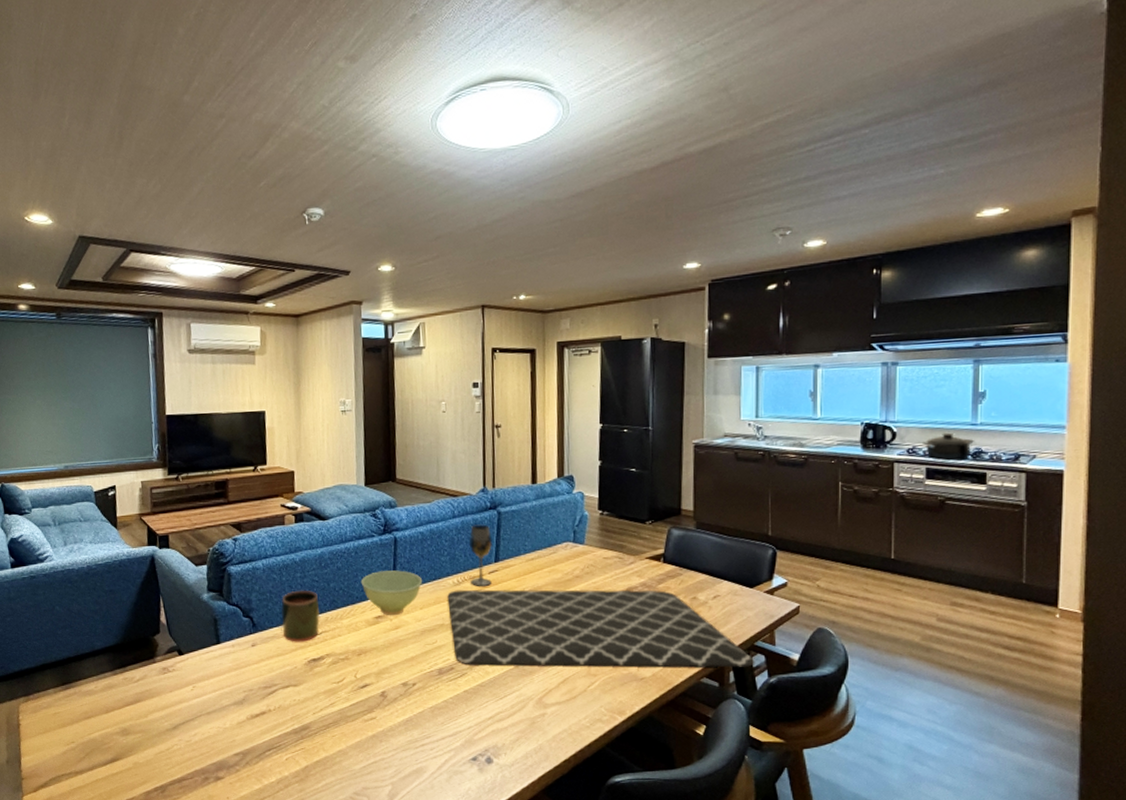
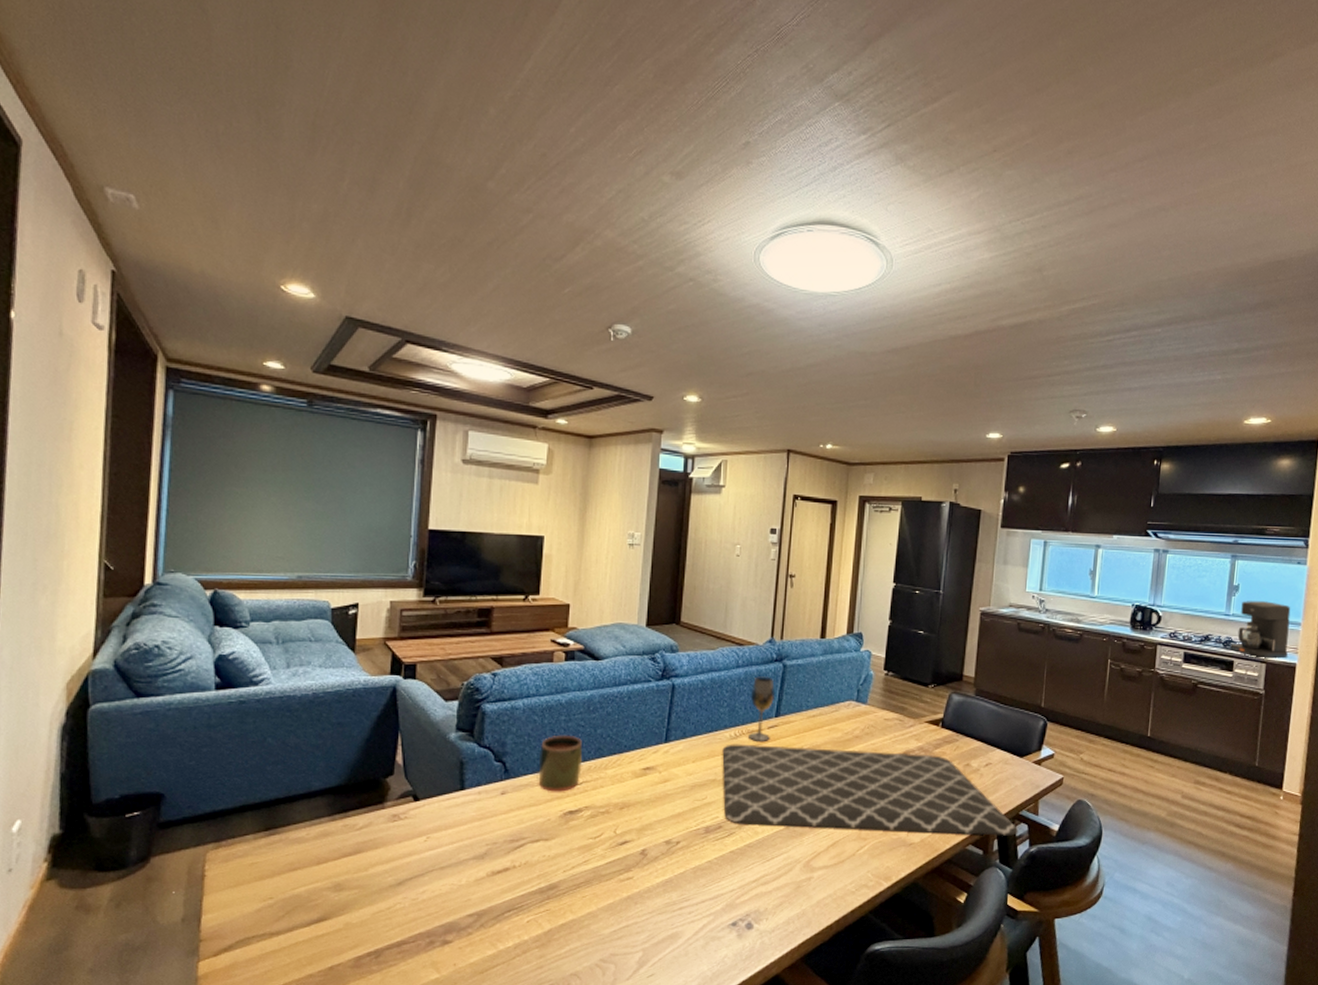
bowl: present [360,570,423,615] -> none [631,719,698,767]
saucepan: present [923,432,974,461] -> none [1183,620,1226,647]
coffee maker: none [981,405,1052,467] -> present [1230,601,1291,658]

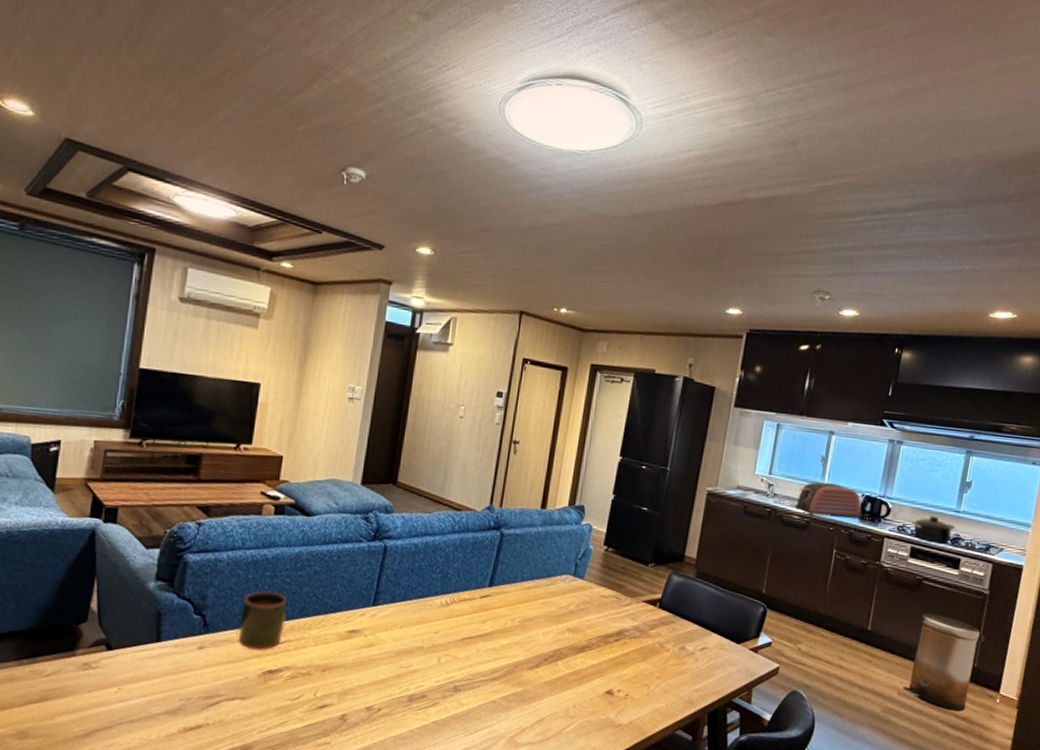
placemat: present [722,744,1019,836] -> none [429,611,730,723]
wine glass: present [748,676,776,741] -> none [460,543,491,611]
toaster: none [1066,595,1134,629] -> present [794,482,862,520]
saucepan: none [1183,620,1226,647] -> present [912,515,955,544]
pedal bin: none [1186,717,1264,810] -> present [902,613,985,711]
coffee maker: present [1230,601,1291,658] -> none [958,498,1022,559]

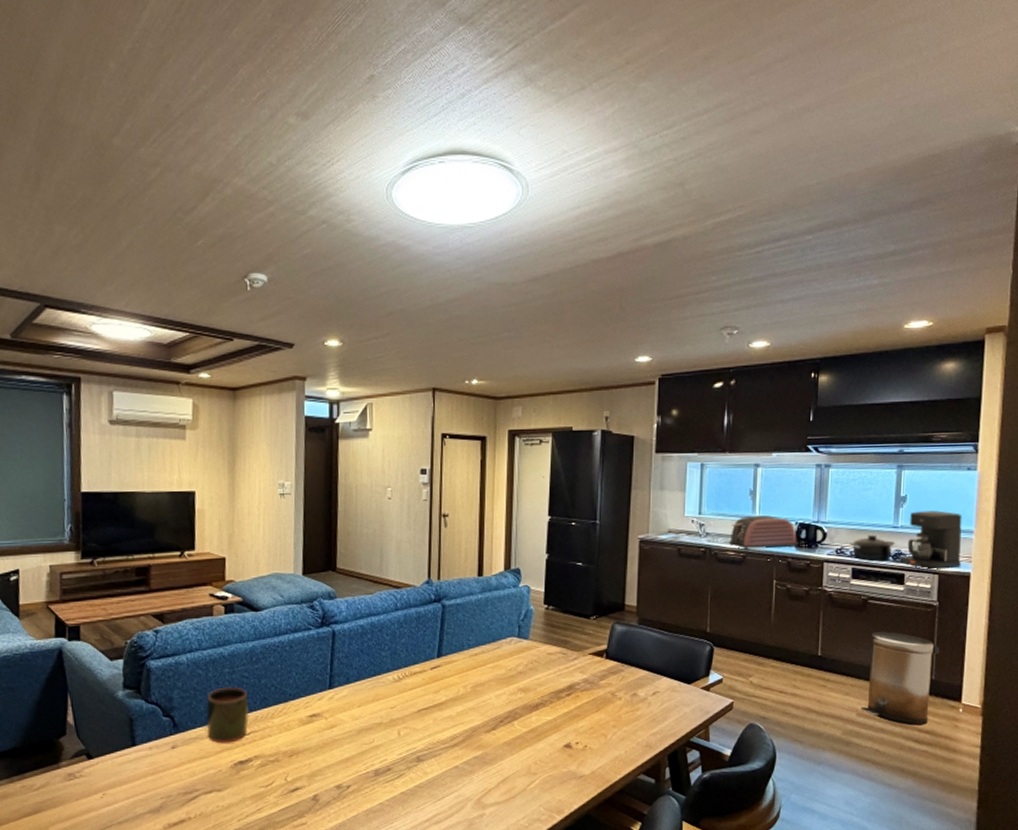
coffee maker: none [958,498,1022,559] -> present [900,510,962,569]

